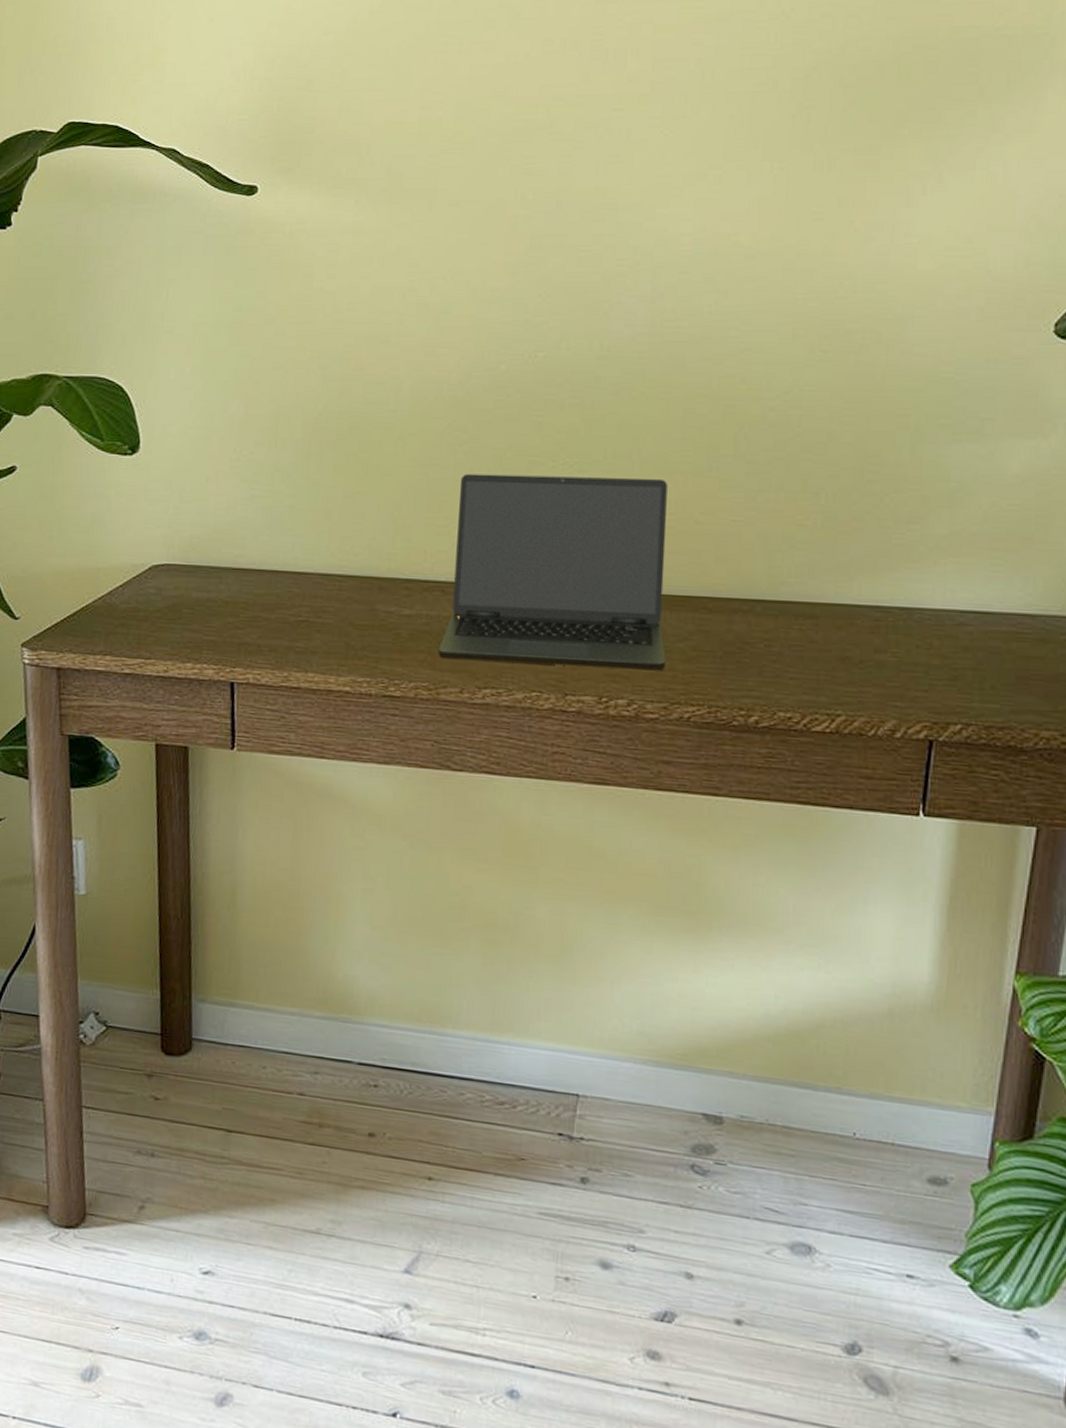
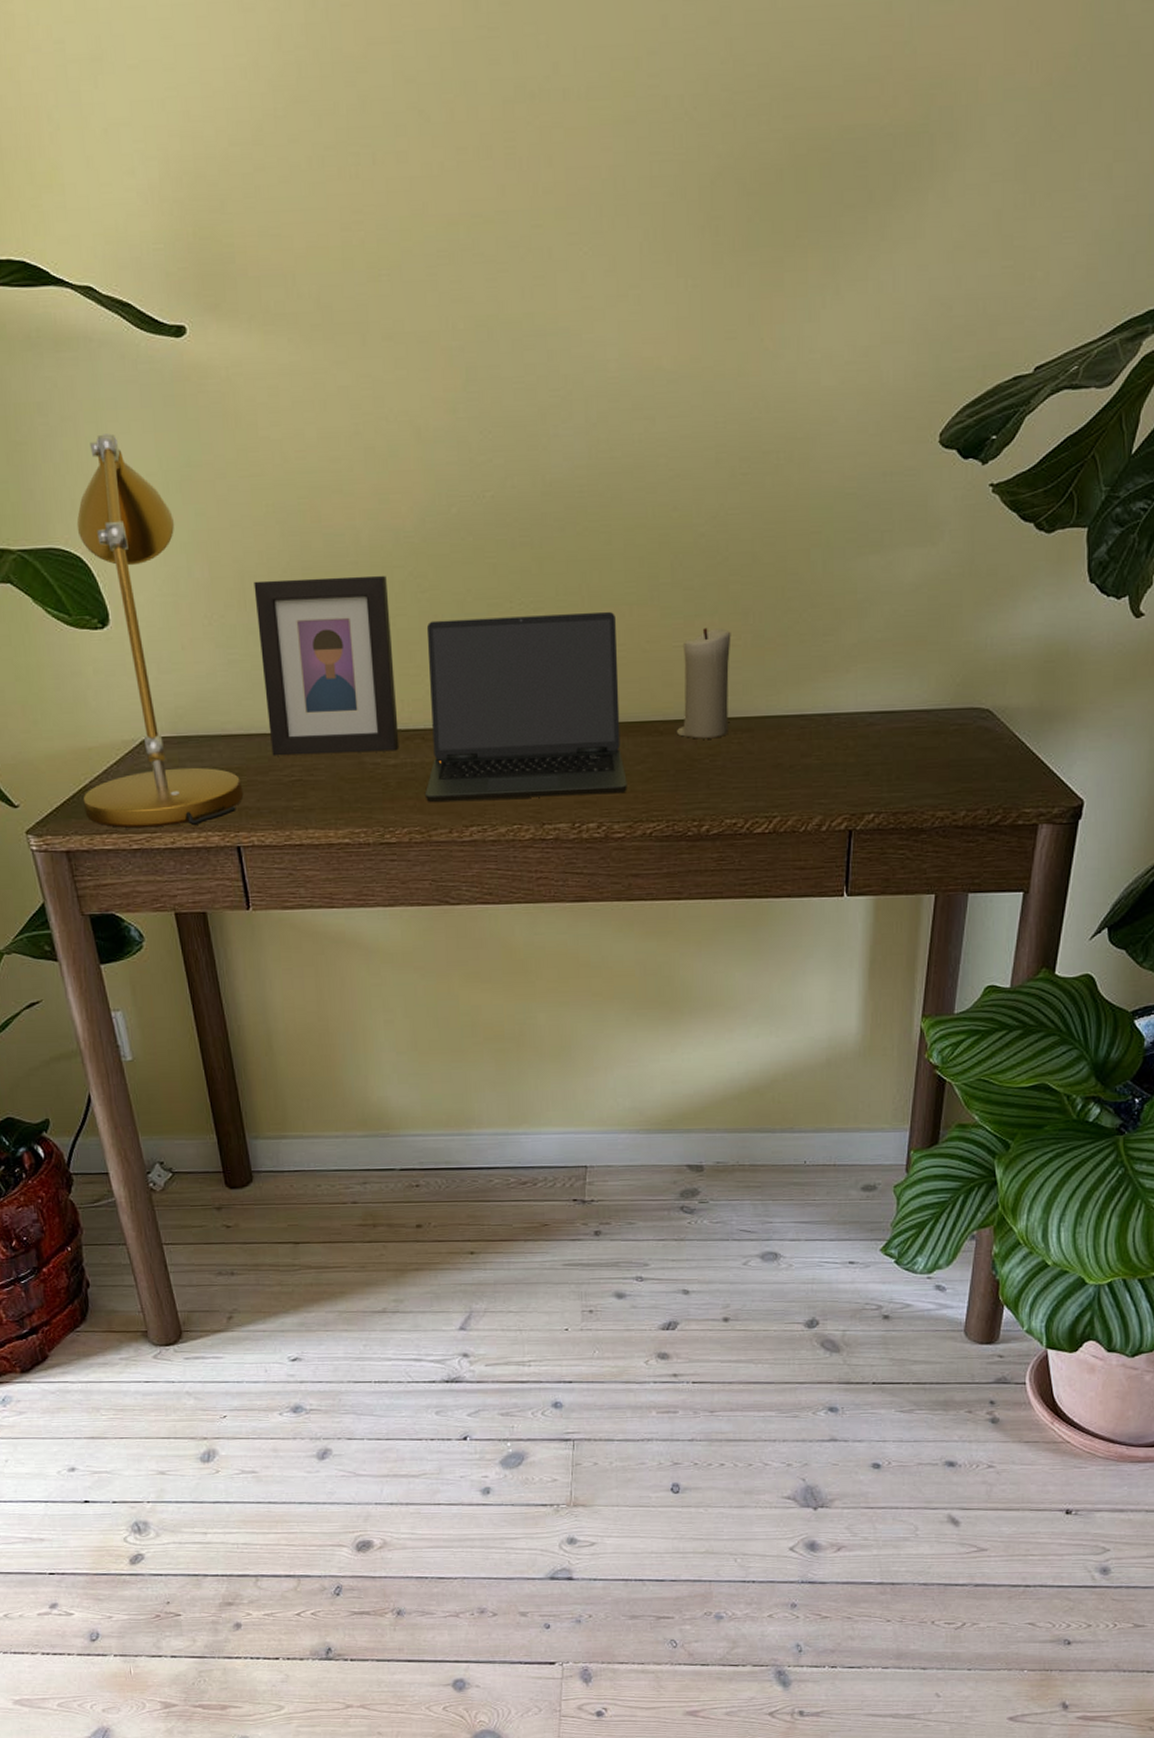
desk lamp: none [82,277,246,656] -> present [76,433,244,829]
picture frame: none [281,421,424,601] -> present [254,576,399,756]
candle: none [727,504,799,622] -> present [676,627,731,739]

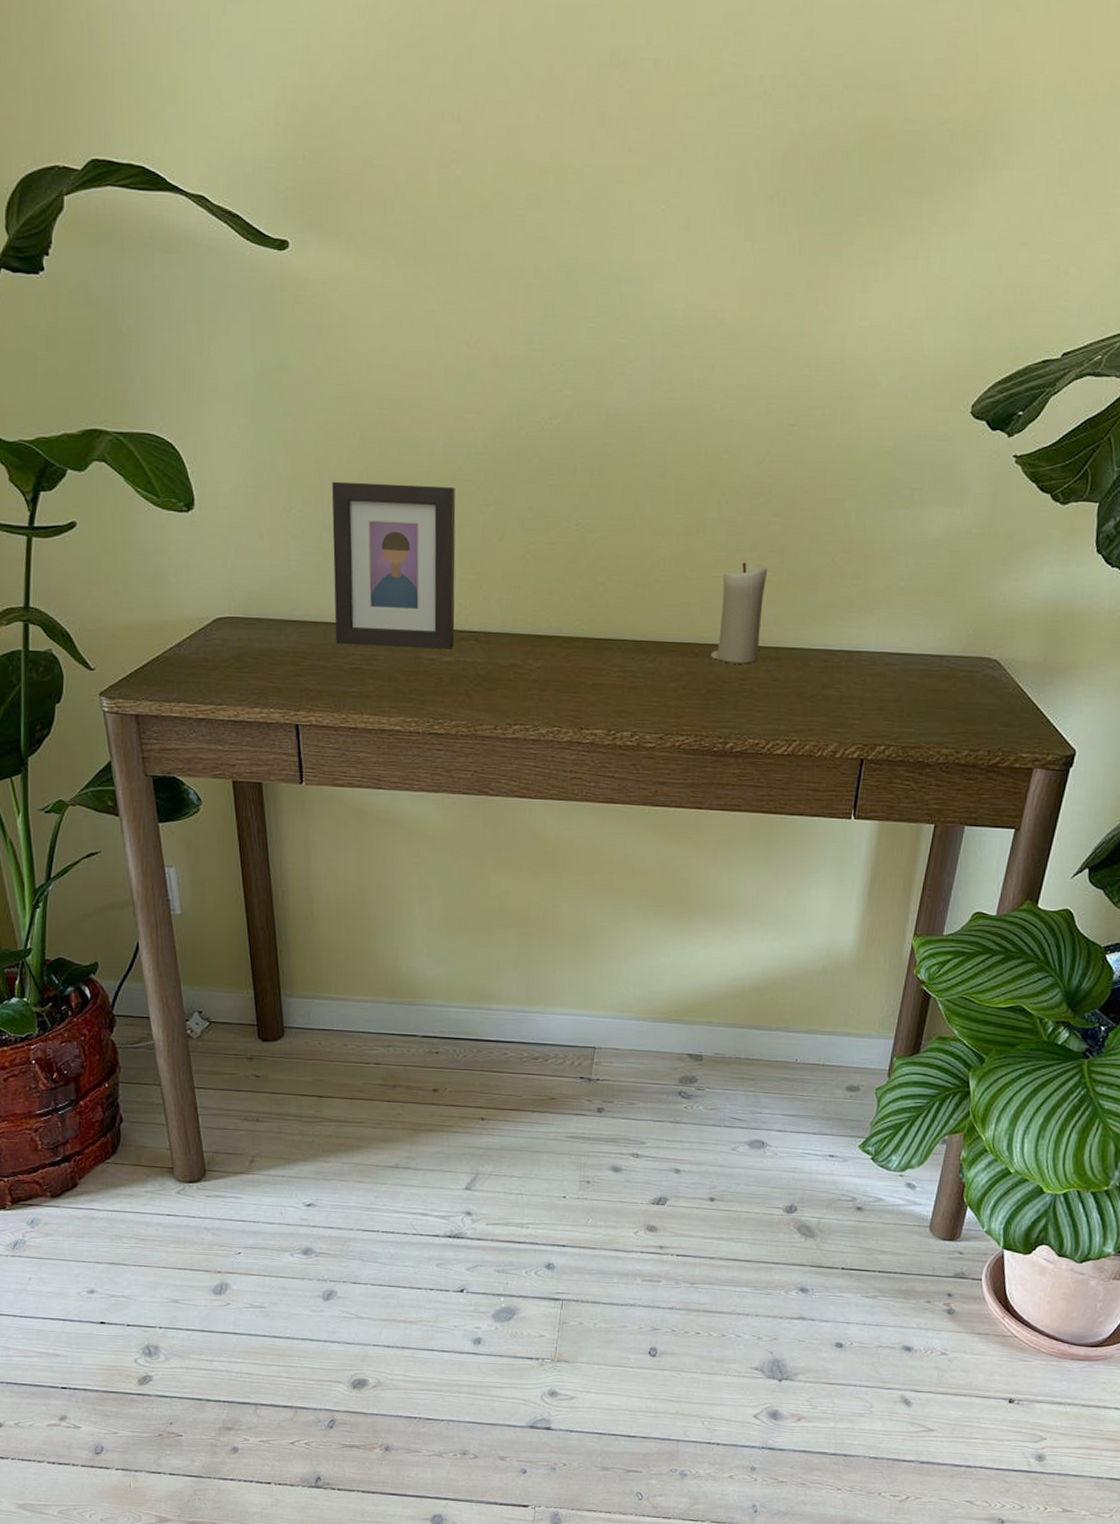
desk lamp: present [76,433,244,829] -> none [155,332,306,701]
laptop: present [424,612,627,802] -> none [474,533,663,707]

